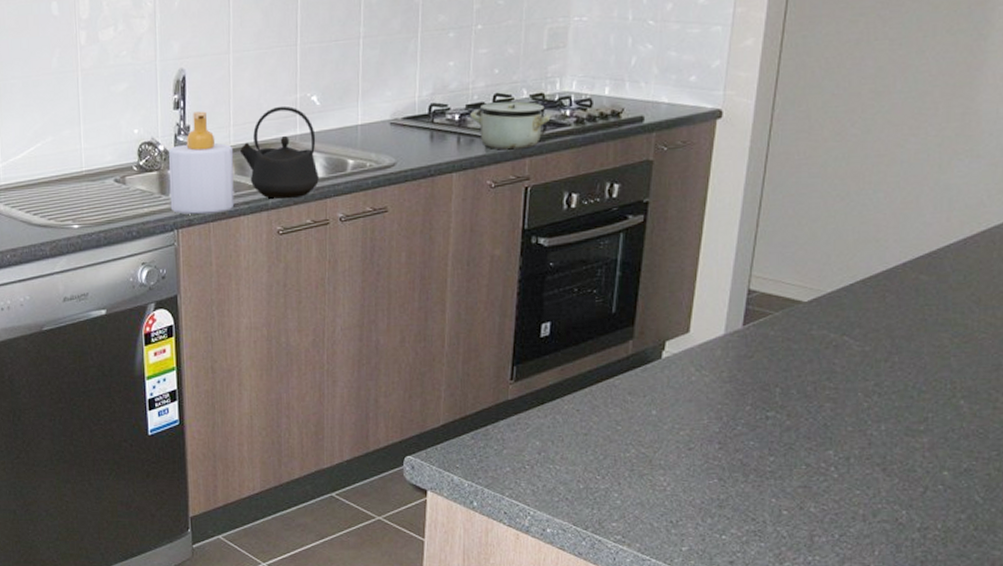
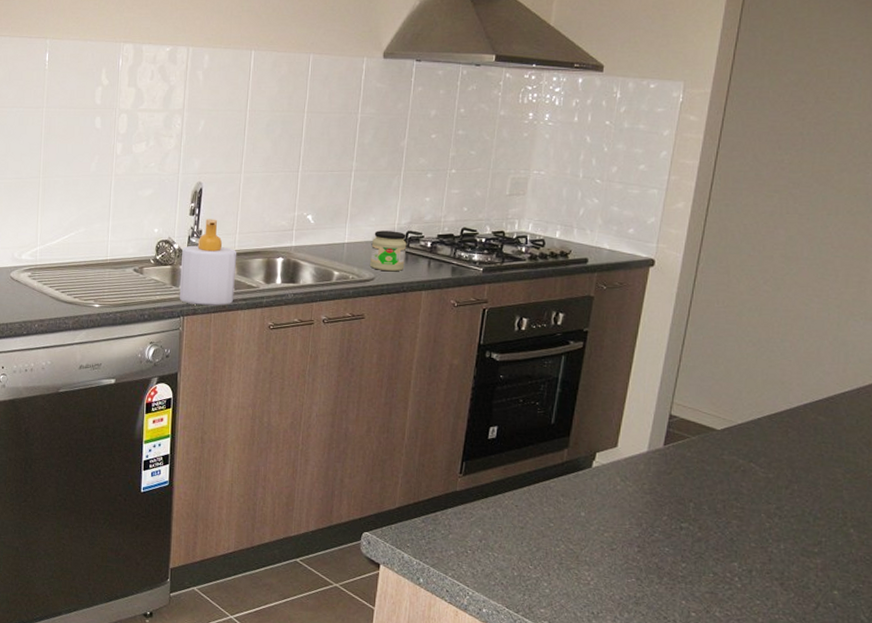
kettle: present [239,105,319,200] -> none [242,221,308,300]
jar: none [389,105,431,154] -> present [370,230,407,272]
saucepan: present [470,101,554,151] -> none [440,235,512,278]

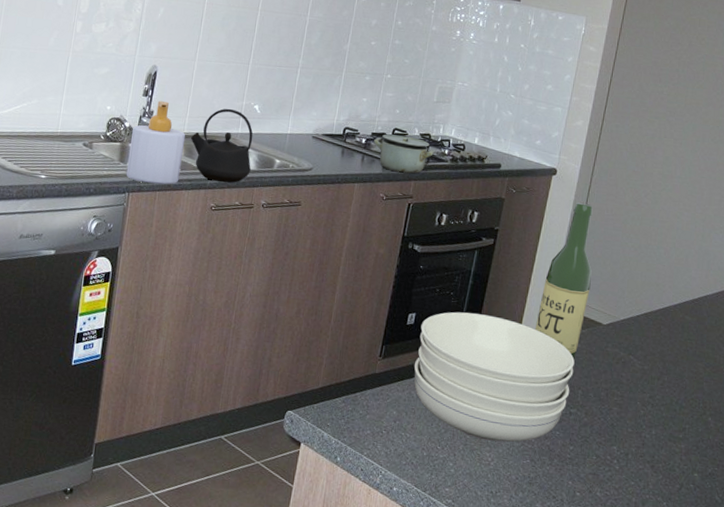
kettle: none [242,221,308,300] -> present [190,108,253,184]
jar: present [370,230,407,272] -> none [309,124,344,164]
saucepan: none [440,235,512,278] -> present [374,134,436,175]
bowl: none [498,423,684,561] -> present [413,311,575,443]
wine bottle: none [635,295,701,470] -> present [534,202,593,360]

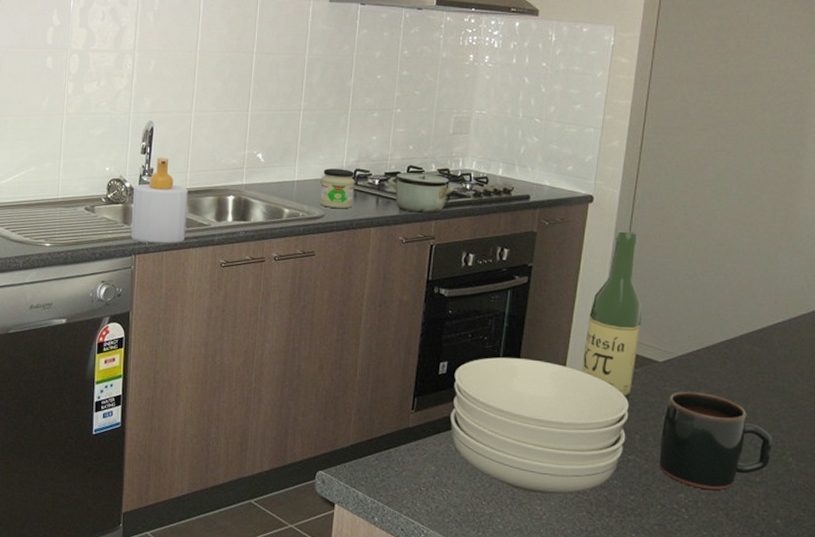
kettle: present [190,108,253,184] -> none [193,159,259,238]
jar: none [309,124,344,164] -> present [320,168,355,209]
mug: none [597,352,696,445] -> present [659,391,773,491]

